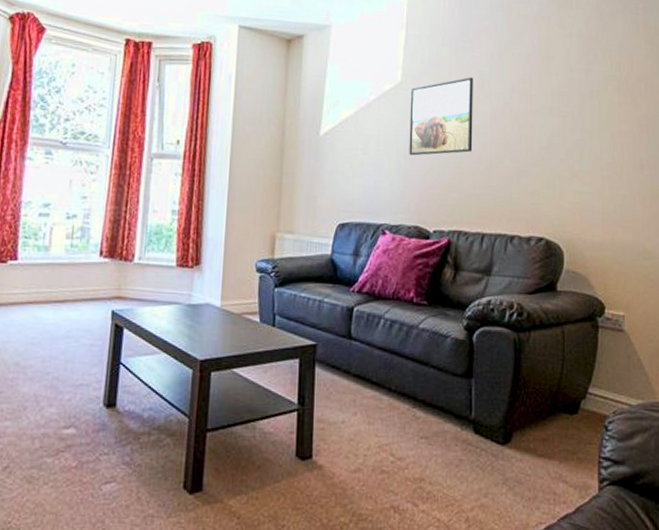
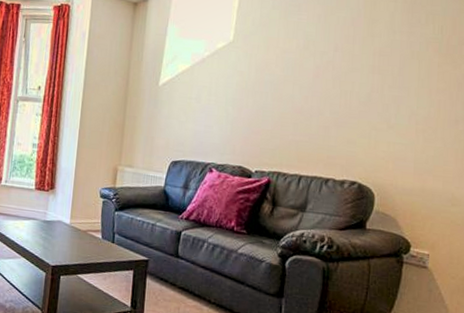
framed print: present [409,77,473,156] -> none [237,37,300,106]

